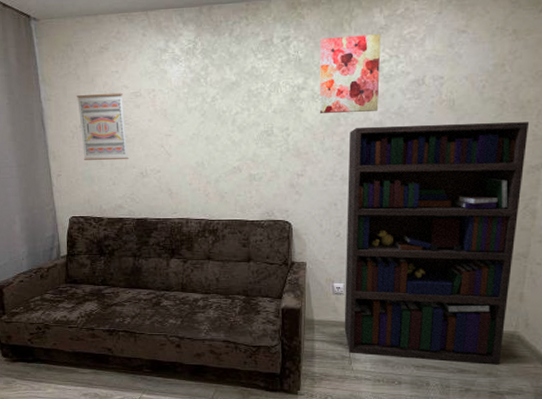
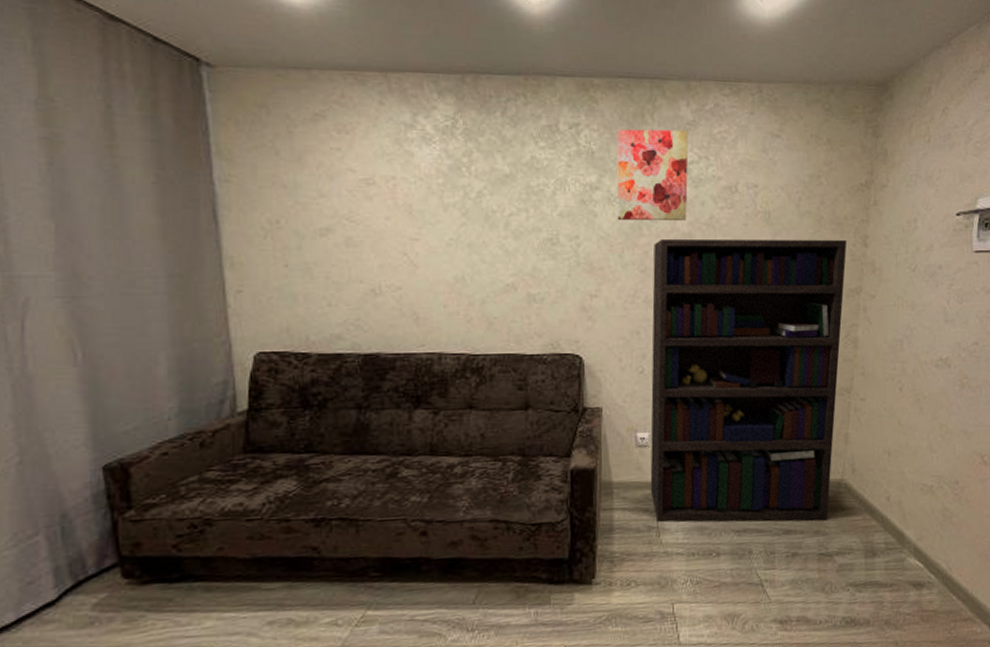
wall art: present [76,92,129,161] -> none [272,177,355,272]

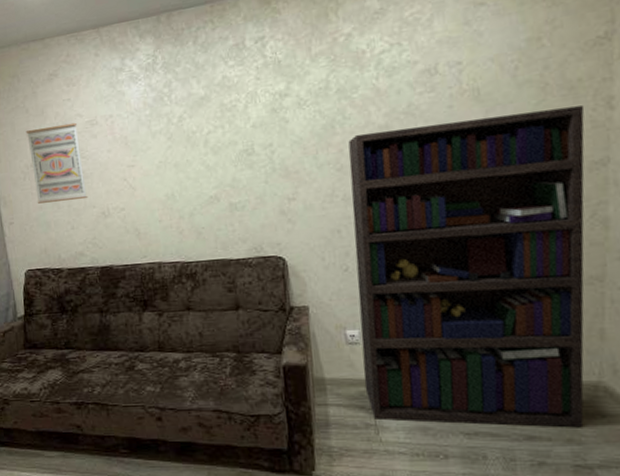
wall art: none [272,177,355,272] -> present [26,122,88,204]
wall art: present [617,129,689,221] -> none [302,20,382,123]

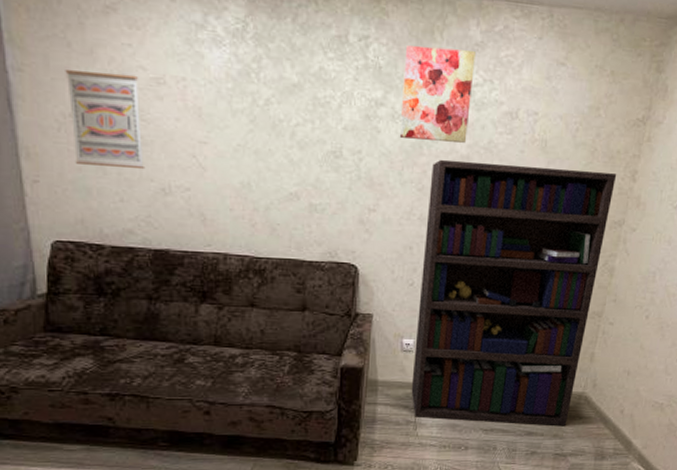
wall art: none [302,20,382,123] -> present [399,45,476,143]

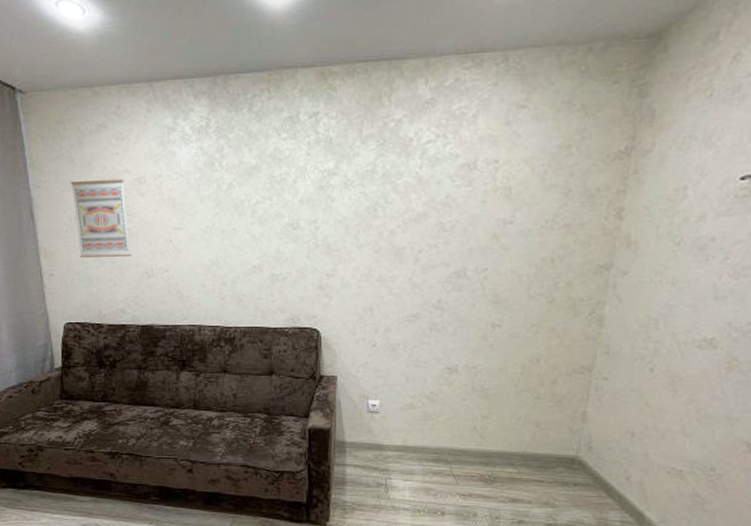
wall art: present [399,45,476,143] -> none [353,109,426,204]
bookcase: present [411,159,617,426] -> none [380,214,599,494]

